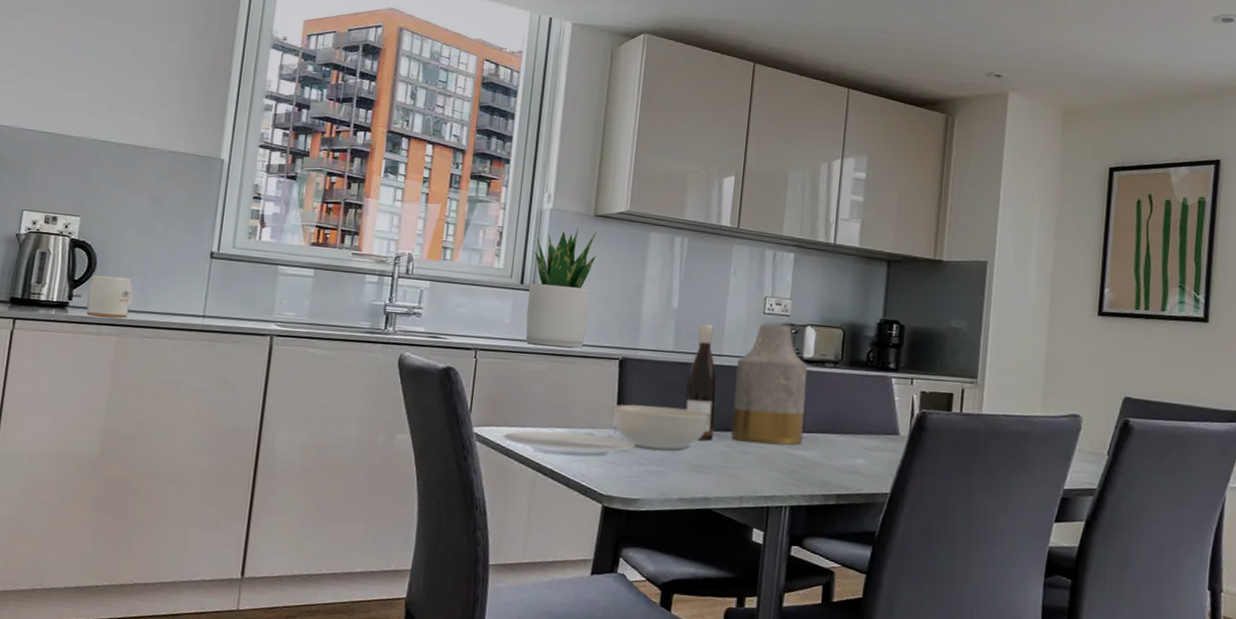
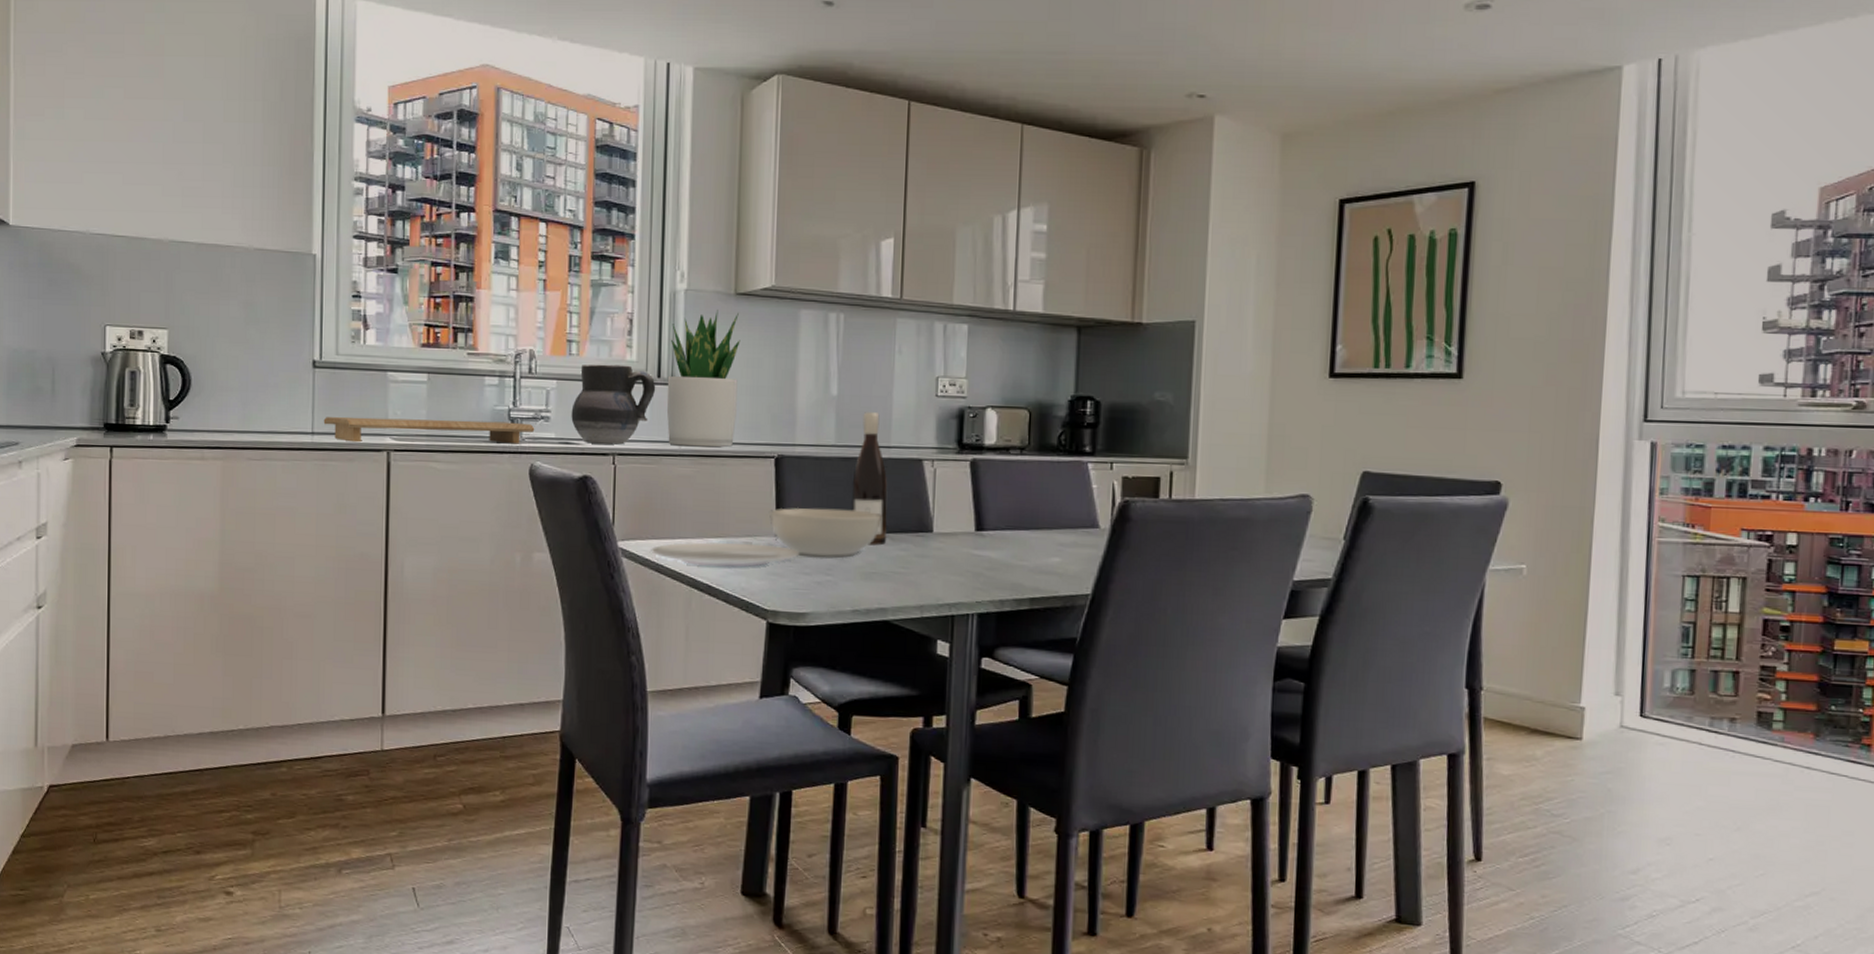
mug: present [86,275,134,318] -> none [185,394,235,440]
cutting board: none [214,302,407,336] -> present [323,416,535,444]
ceramic jug: none [440,269,518,341] -> present [571,364,655,445]
vase: present [731,323,808,446] -> none [907,408,990,546]

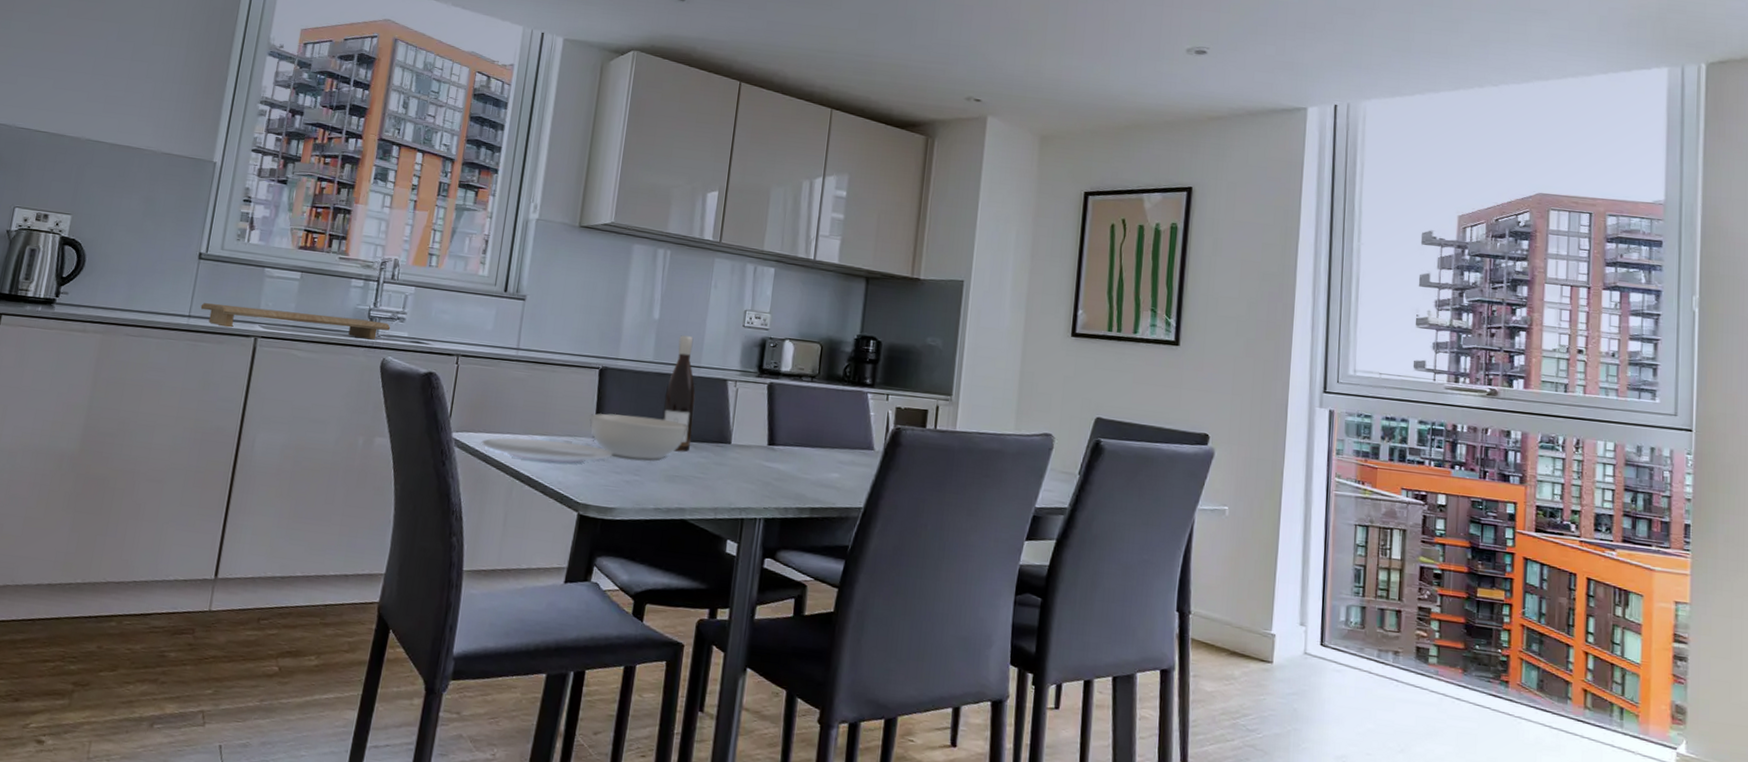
ceramic jug: present [571,364,655,445] -> none [424,275,502,348]
planter: present [666,310,740,448] -> none [507,238,581,357]

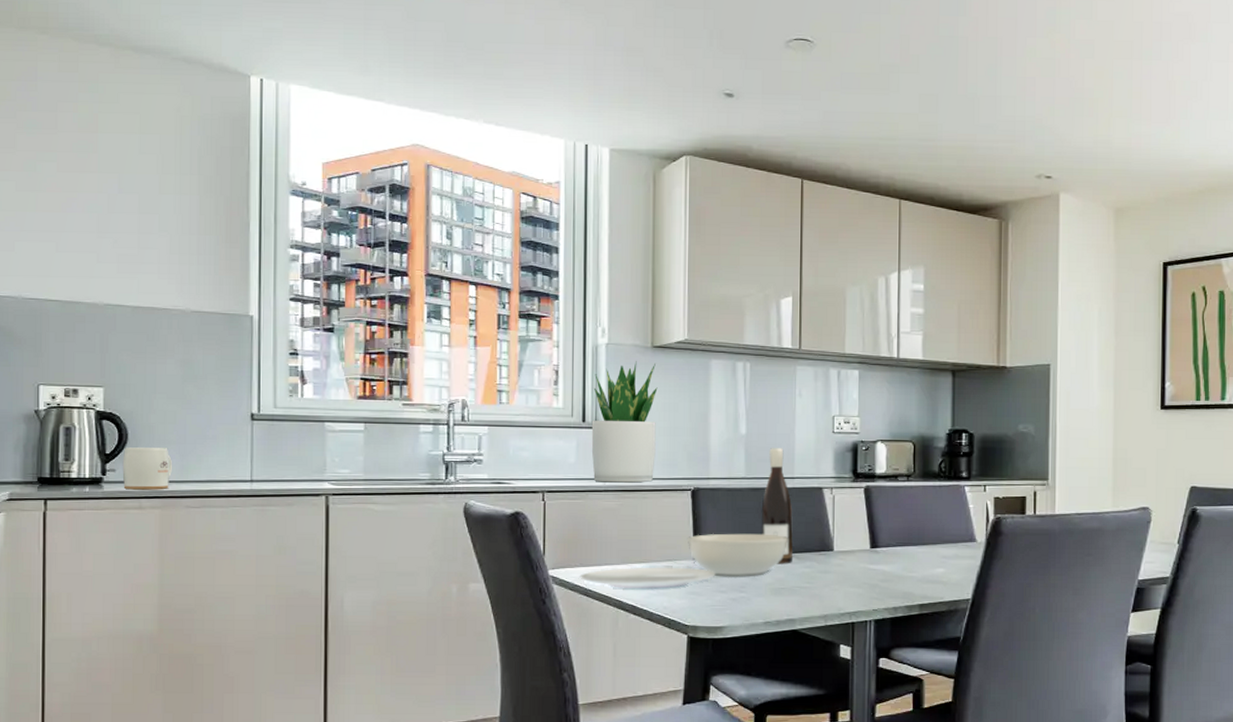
mug: none [72,273,121,316] -> present [122,447,173,490]
cutting board: present [200,303,391,340] -> none [262,464,469,488]
planter: none [507,238,581,357] -> present [591,361,658,483]

